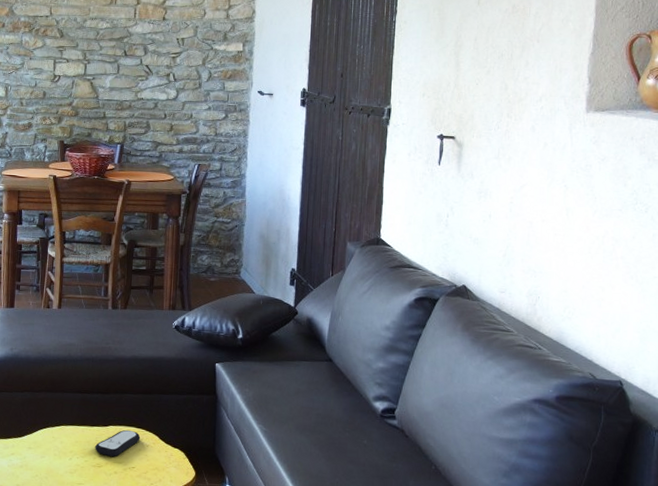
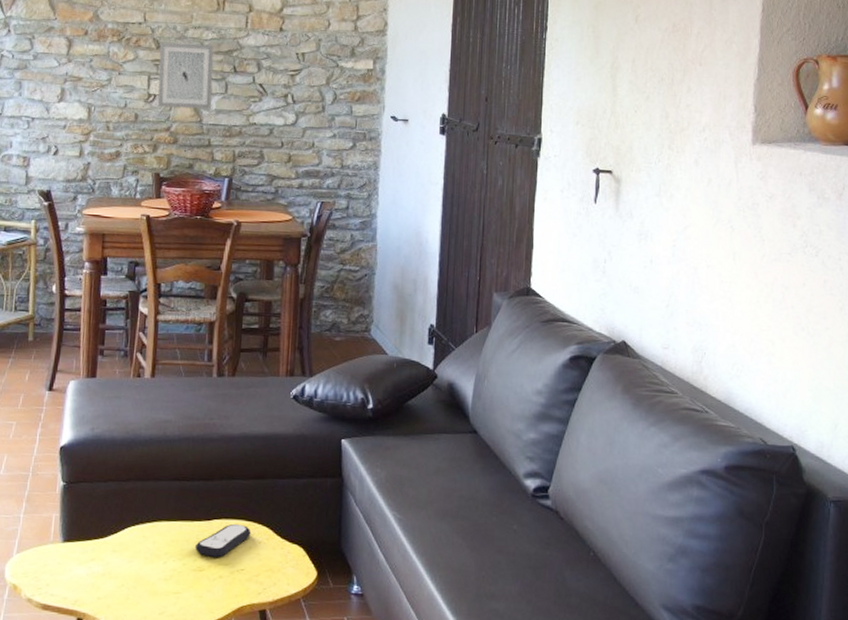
wall art: none [61,31,108,88] -> present [157,42,214,110]

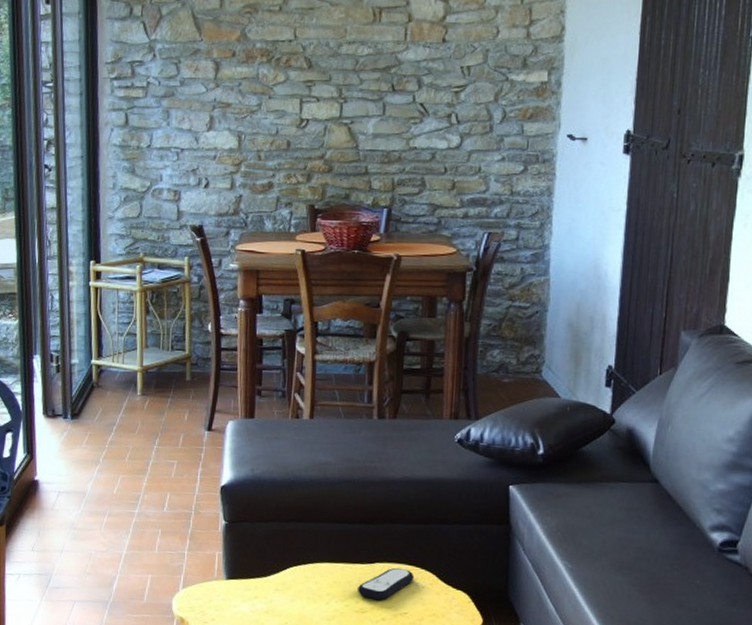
wall art: present [157,42,214,110] -> none [310,60,370,134]

